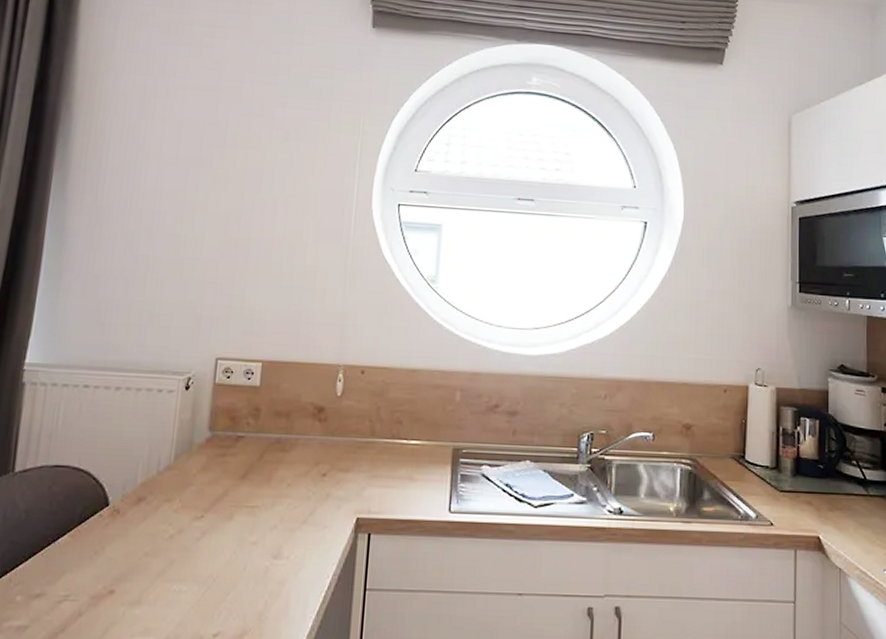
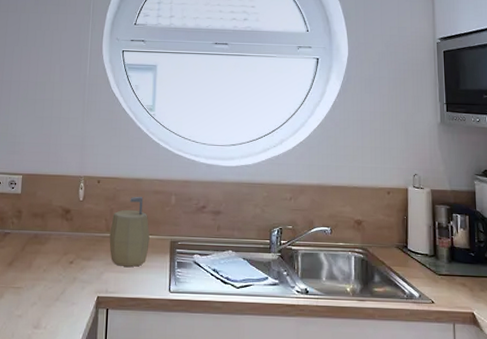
soap dispenser: none [374,391,427,482] -> present [109,196,150,268]

